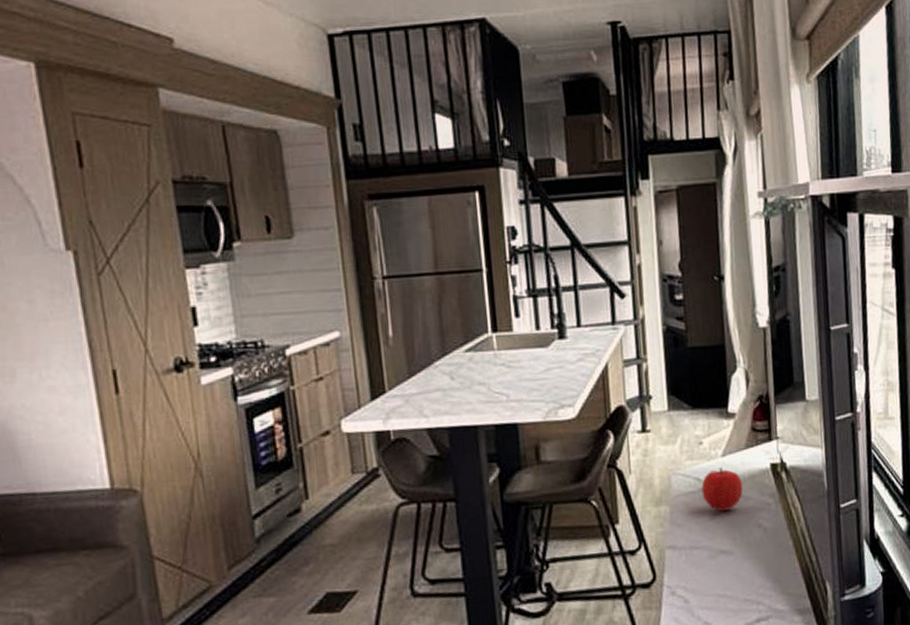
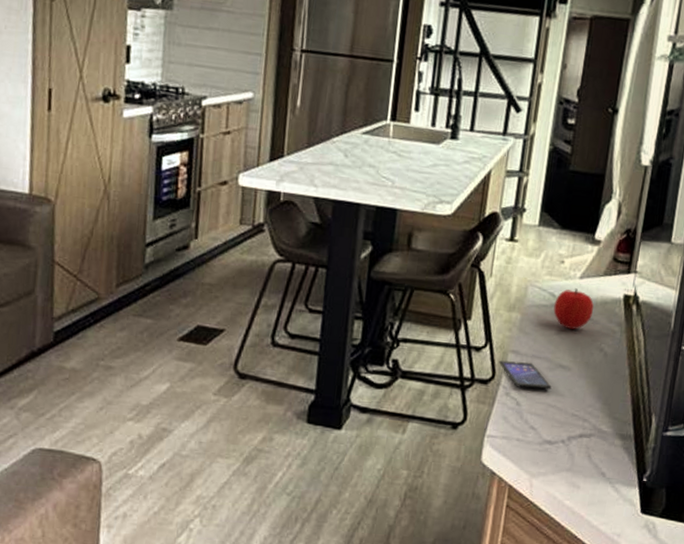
smartphone: none [657,554,717,584] -> present [499,360,552,389]

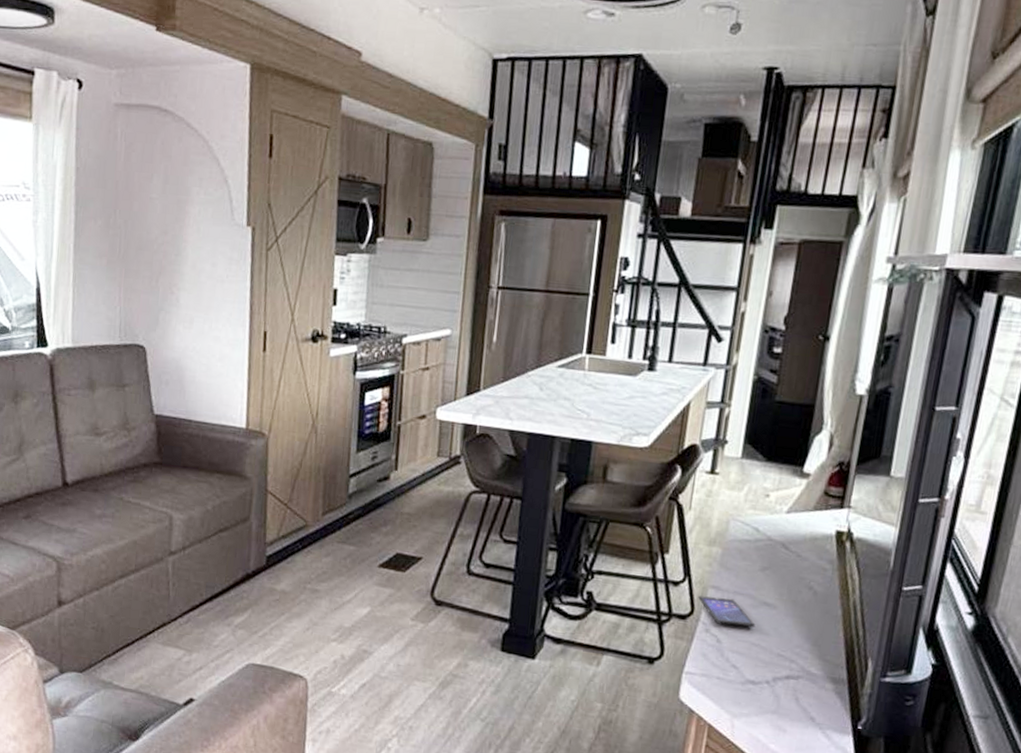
fruit: present [553,288,594,330] -> none [757,523,803,567]

